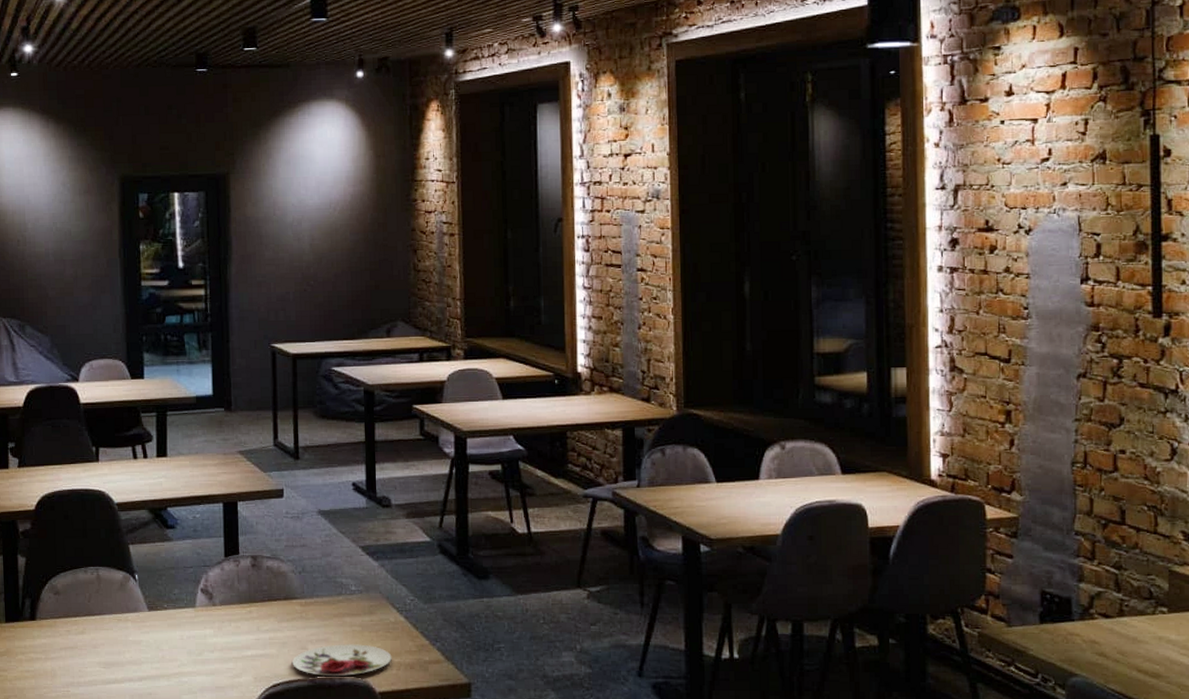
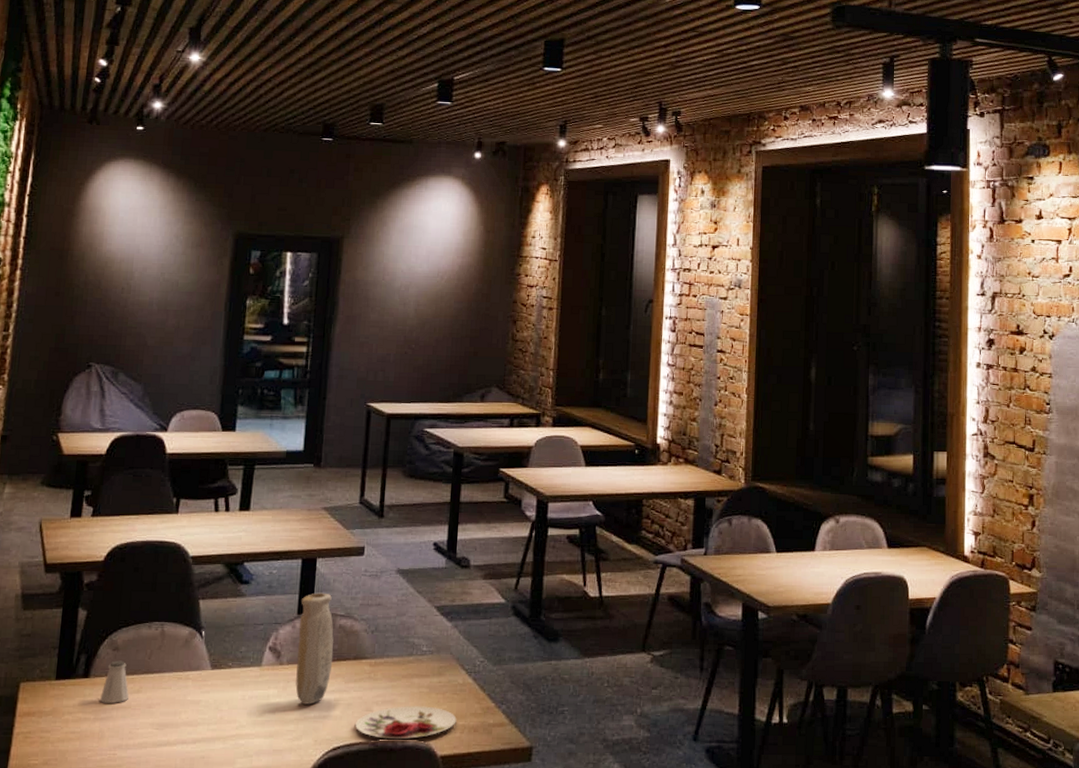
saltshaker: none [48,604,74,644] -> present [100,660,129,703]
vase: none [227,535,264,644] -> present [295,592,334,705]

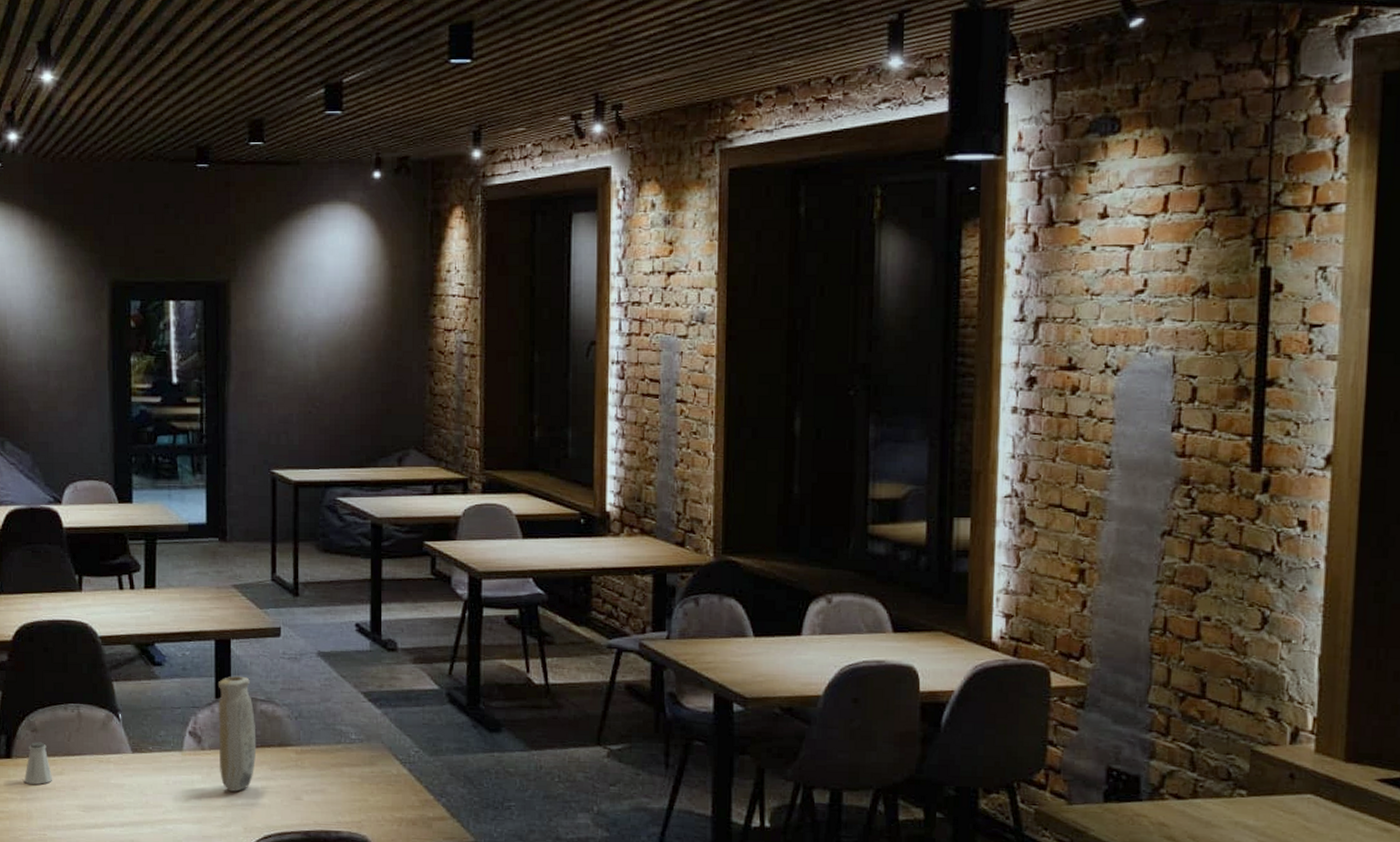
plate: present [354,706,457,739] -> none [285,796,393,830]

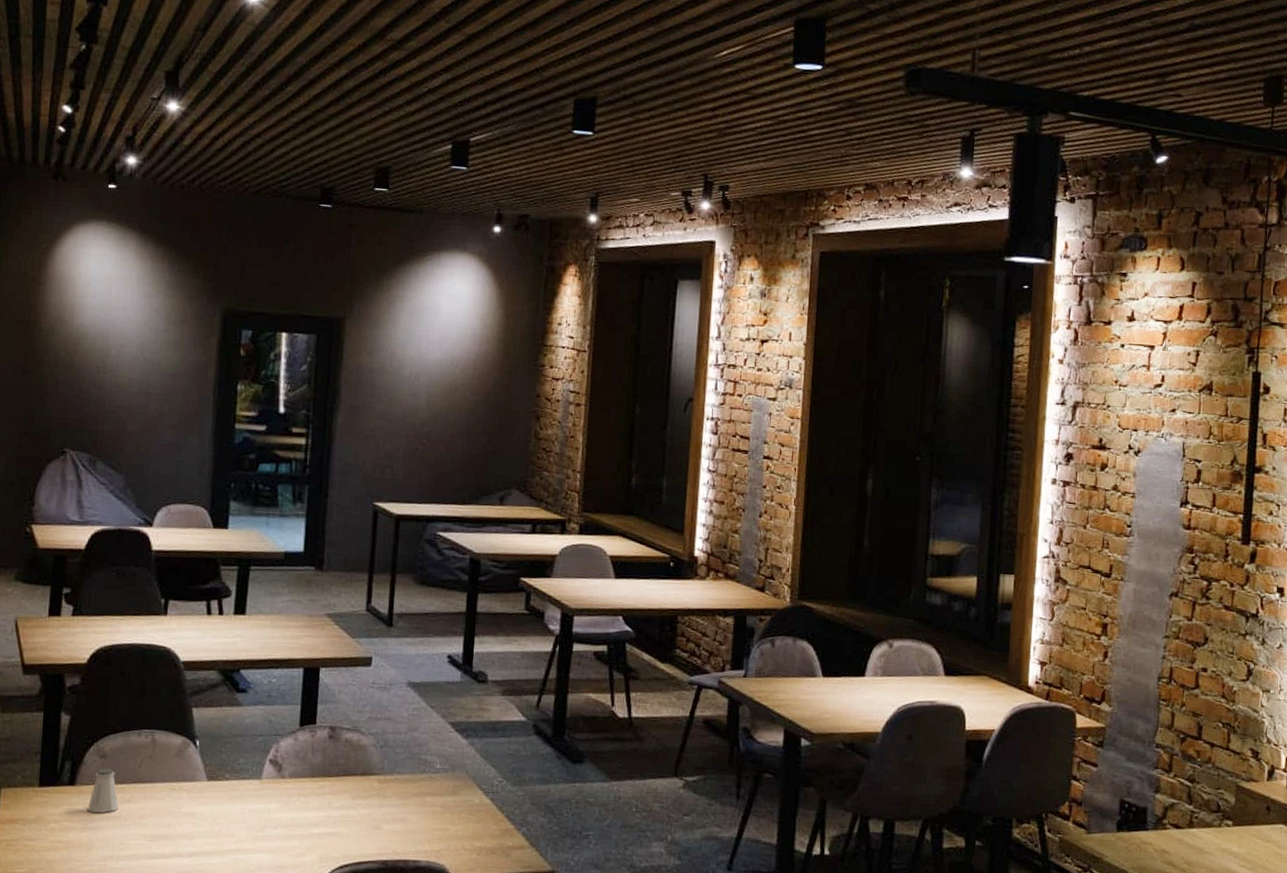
vase: present [218,676,257,792] -> none [298,704,339,821]

